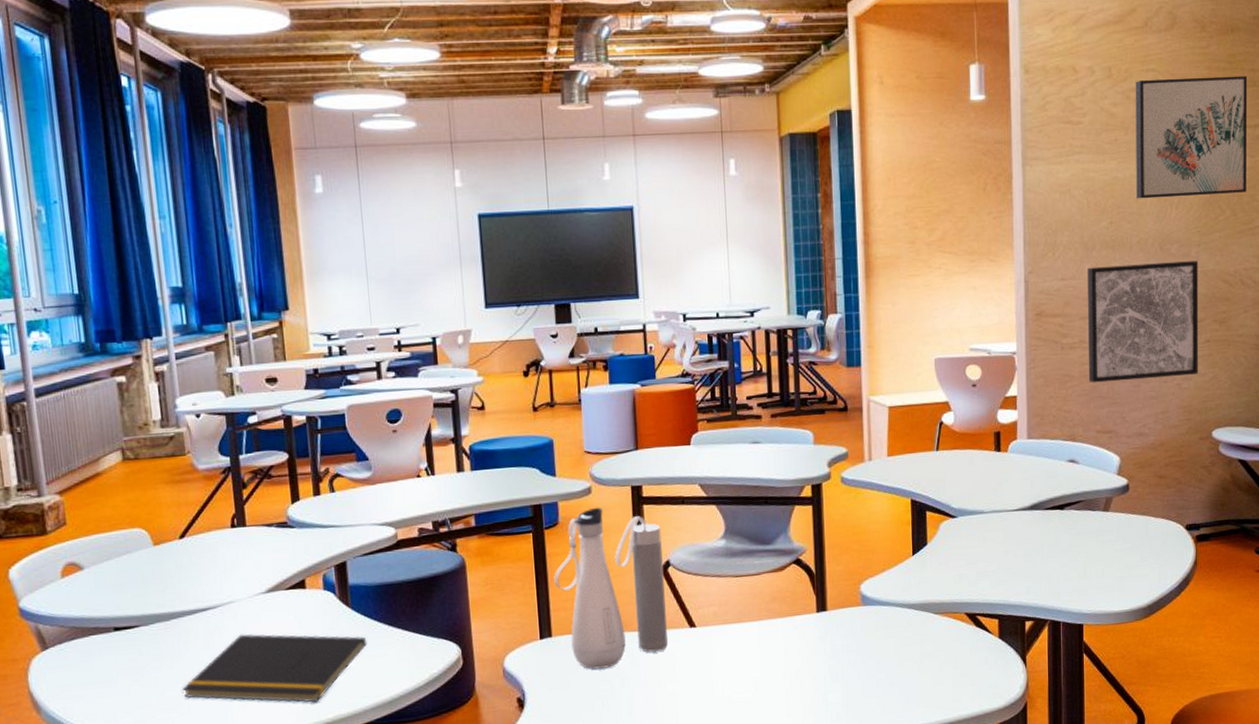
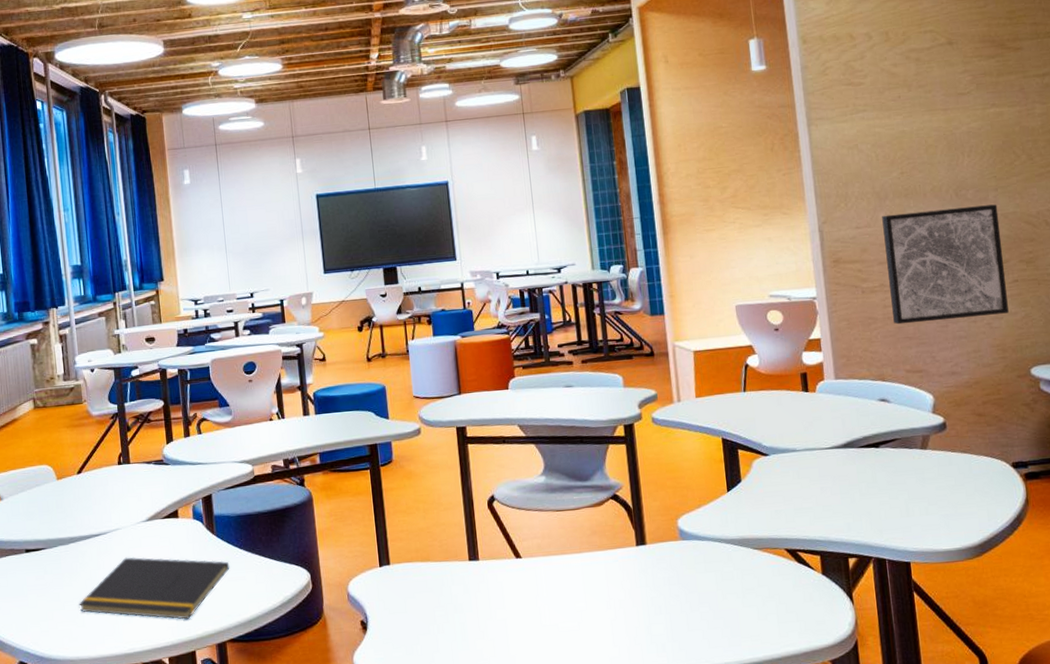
water bottle: present [554,507,668,670] -> none [390,446,496,596]
wall art: present [1135,76,1248,199] -> none [914,29,1041,150]

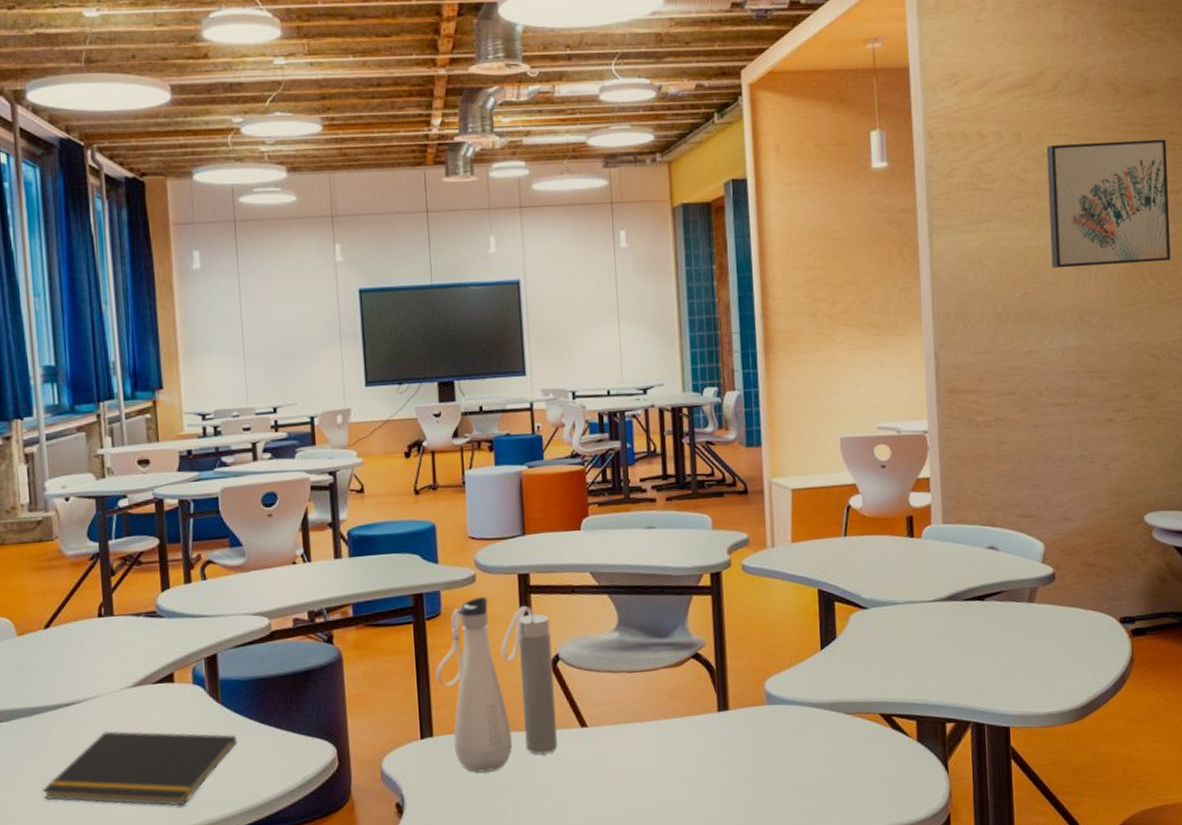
water bottle: none [390,446,496,596] -> present [435,596,557,773]
wall art: present [882,204,1009,325] -> none [1002,333,1126,464]
wall art: none [914,29,1041,150] -> present [1046,139,1171,269]

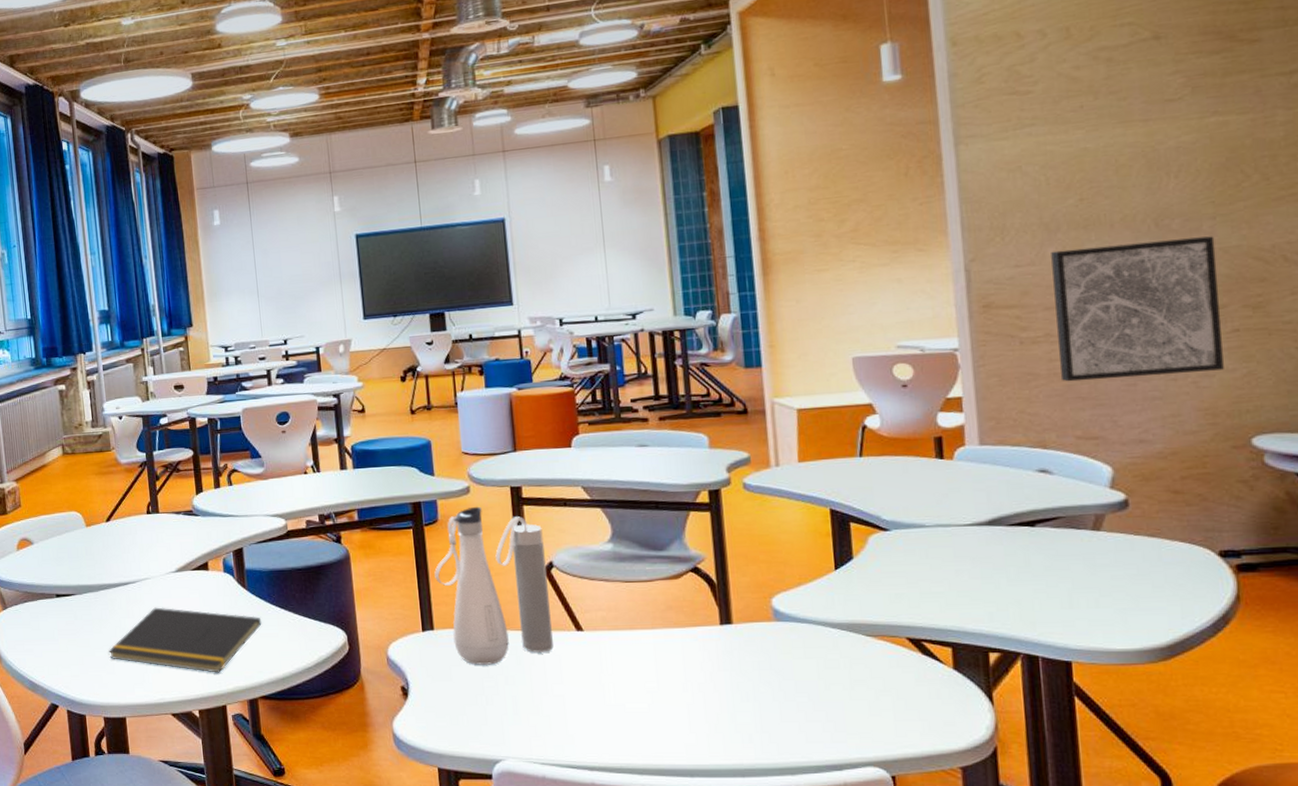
wall art: none [1002,333,1126,464] -> present [1051,236,1224,382]
wall art: present [1046,139,1171,269] -> none [1105,15,1283,171]

